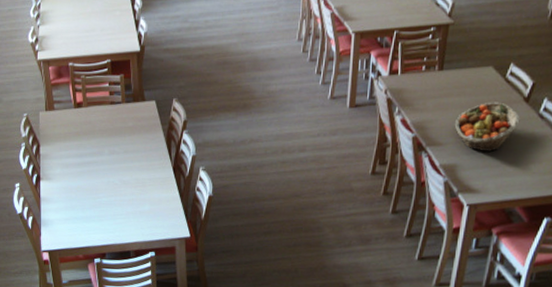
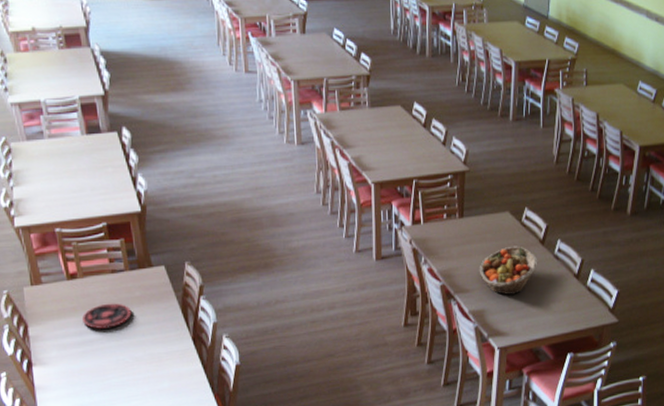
plate: none [84,131,124,154] -> present [82,303,132,330]

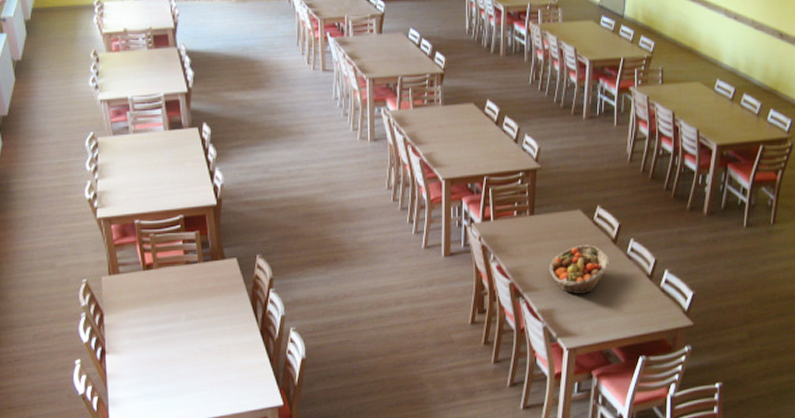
plate: present [82,303,132,330] -> none [156,294,203,320]

